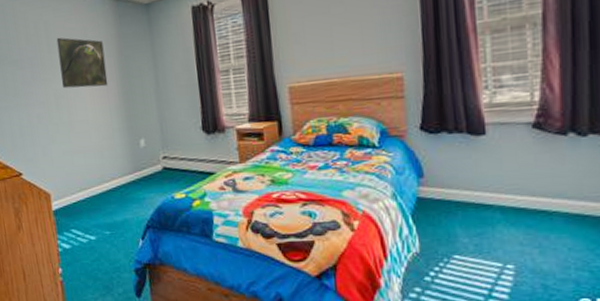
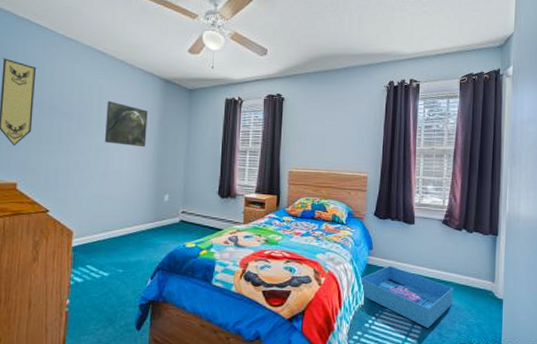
storage bin: none [409,196,562,278] -> present [359,265,453,328]

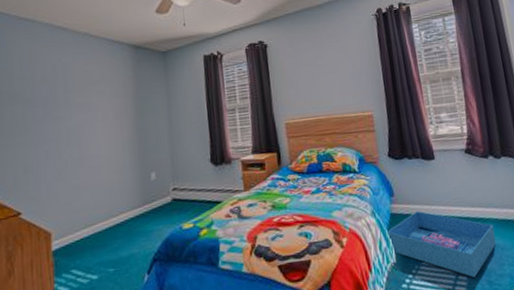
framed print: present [105,100,148,147] -> none [74,78,123,126]

